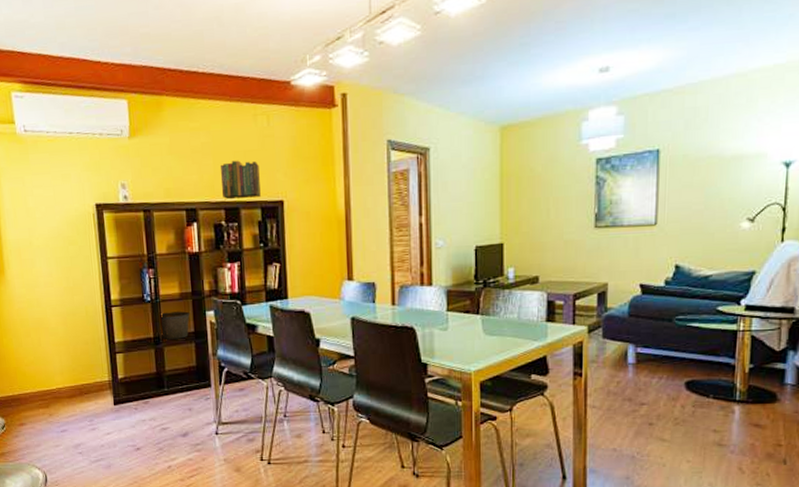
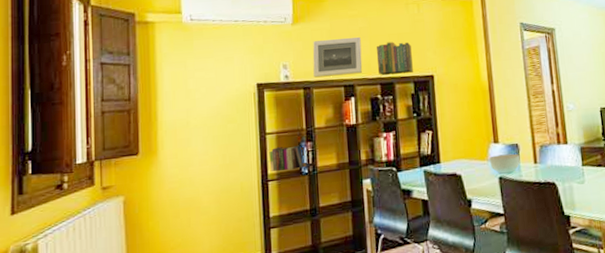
books: none [111,271,158,298] -> present [269,145,316,173]
picture frame: none [152,154,205,199] -> present [313,37,363,78]
basket: present [160,311,190,340] -> none [317,181,347,211]
bowl: none [340,293,376,315] -> present [488,153,520,175]

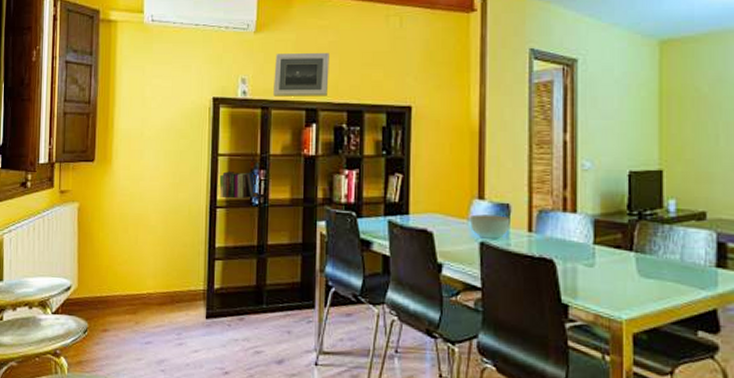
books: present [377,42,413,76] -> none [346,61,388,102]

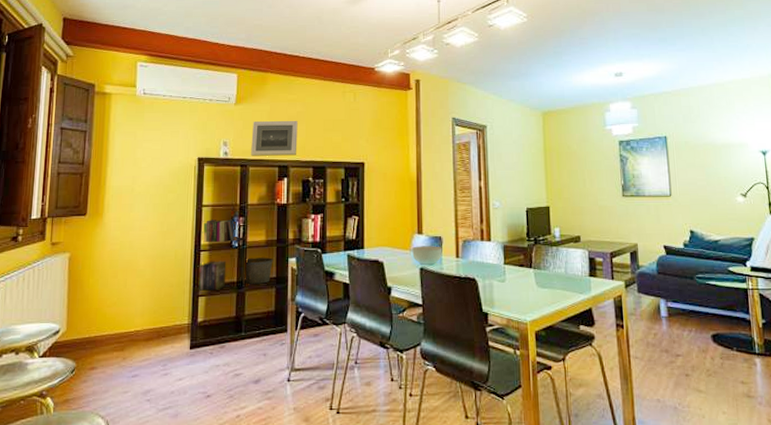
books: none [211,219,246,254] -> present [195,260,227,291]
basket: none [265,218,299,250] -> present [244,257,273,284]

